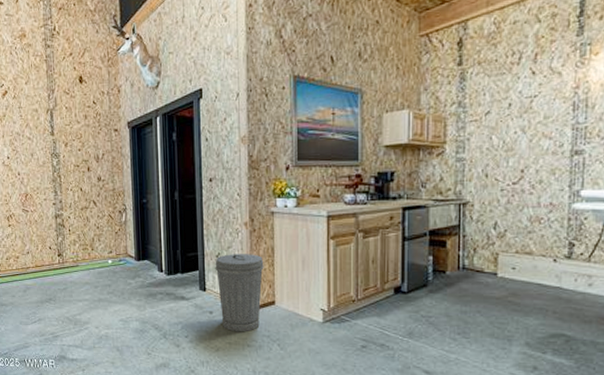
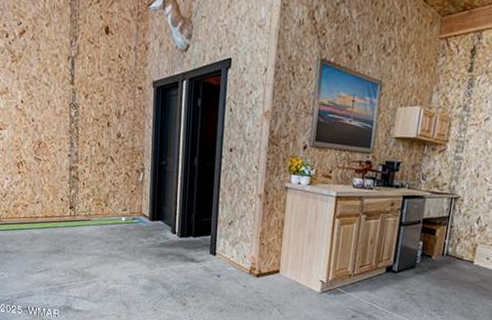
trash can: present [215,254,264,332] -> none [226,222,274,296]

